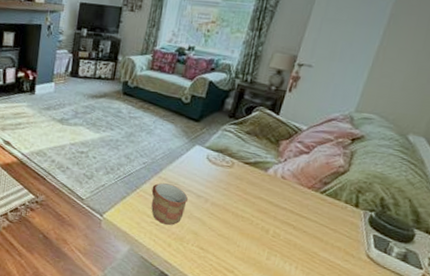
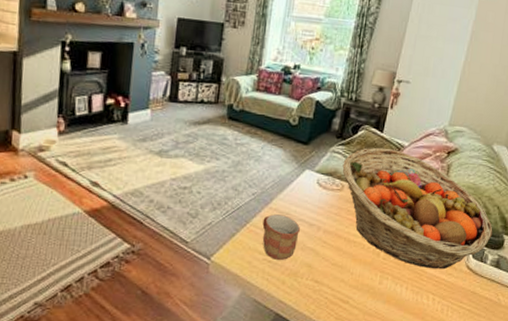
fruit basket: none [233,128,401,255] -> present [342,147,493,270]

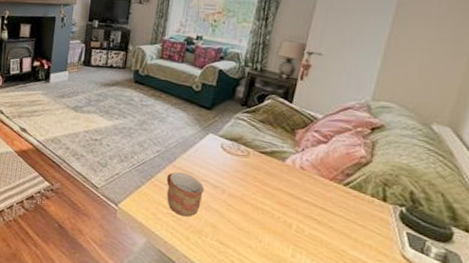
fruit basket: present [342,147,493,270] -> none [247,117,436,255]

